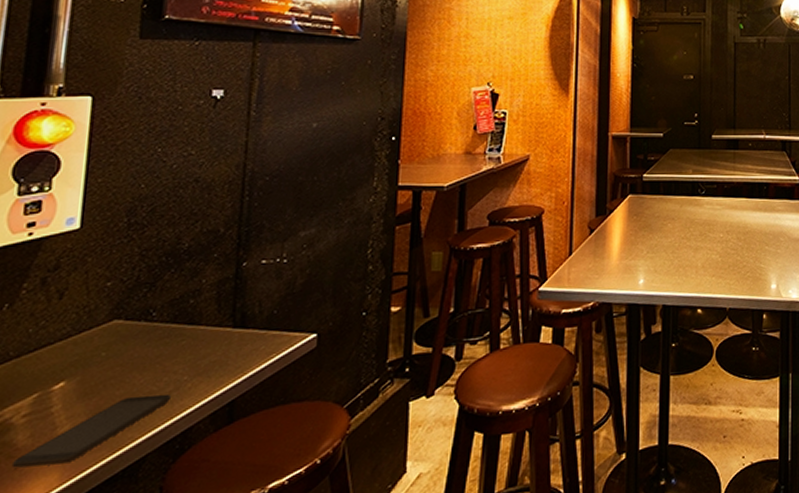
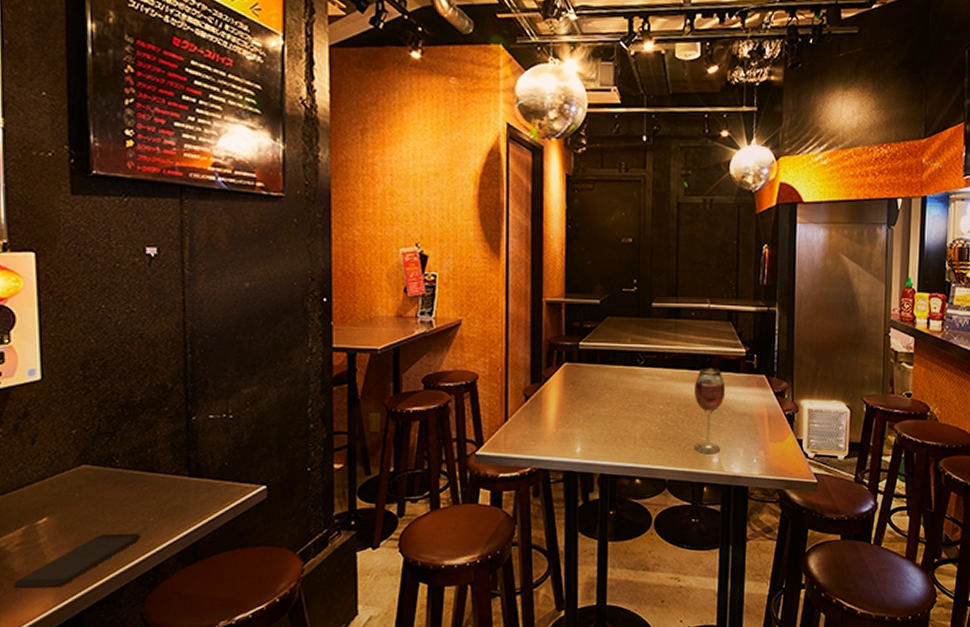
wineglass: none [752,195,782,281] -> present [693,368,726,454]

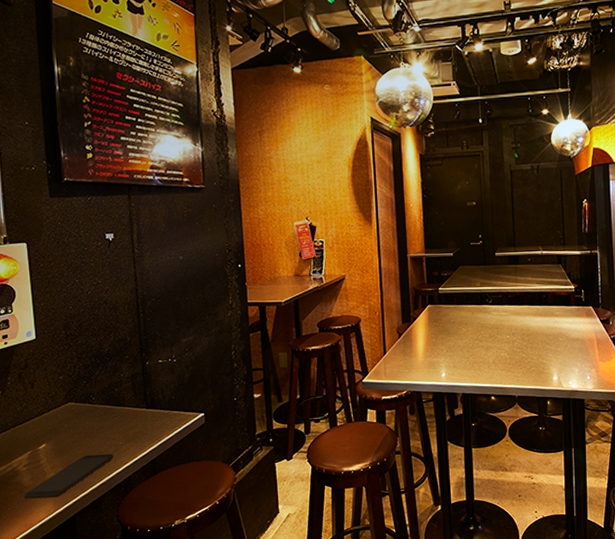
wineglass: present [693,368,726,454] -> none [533,303,560,374]

